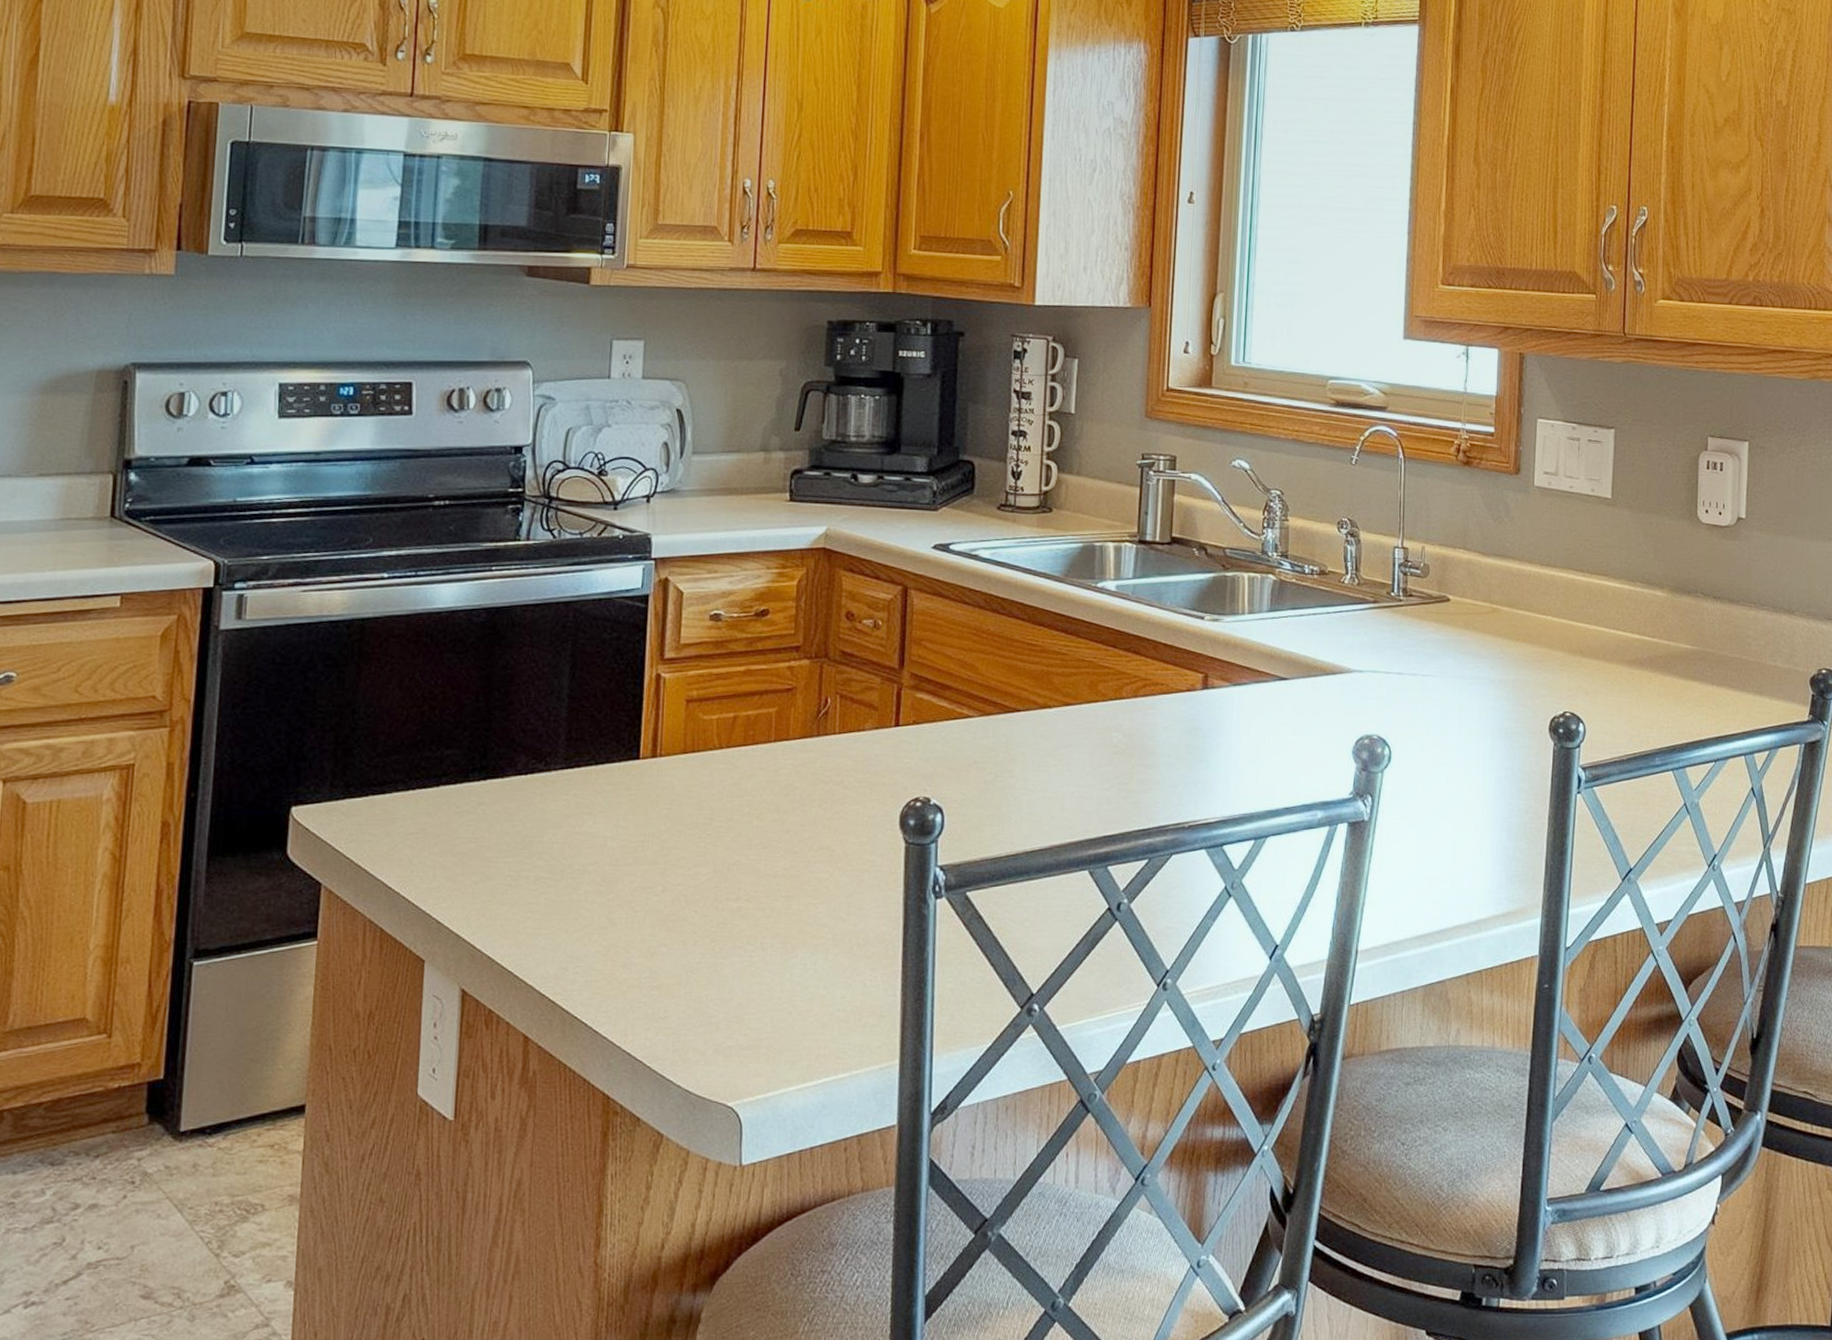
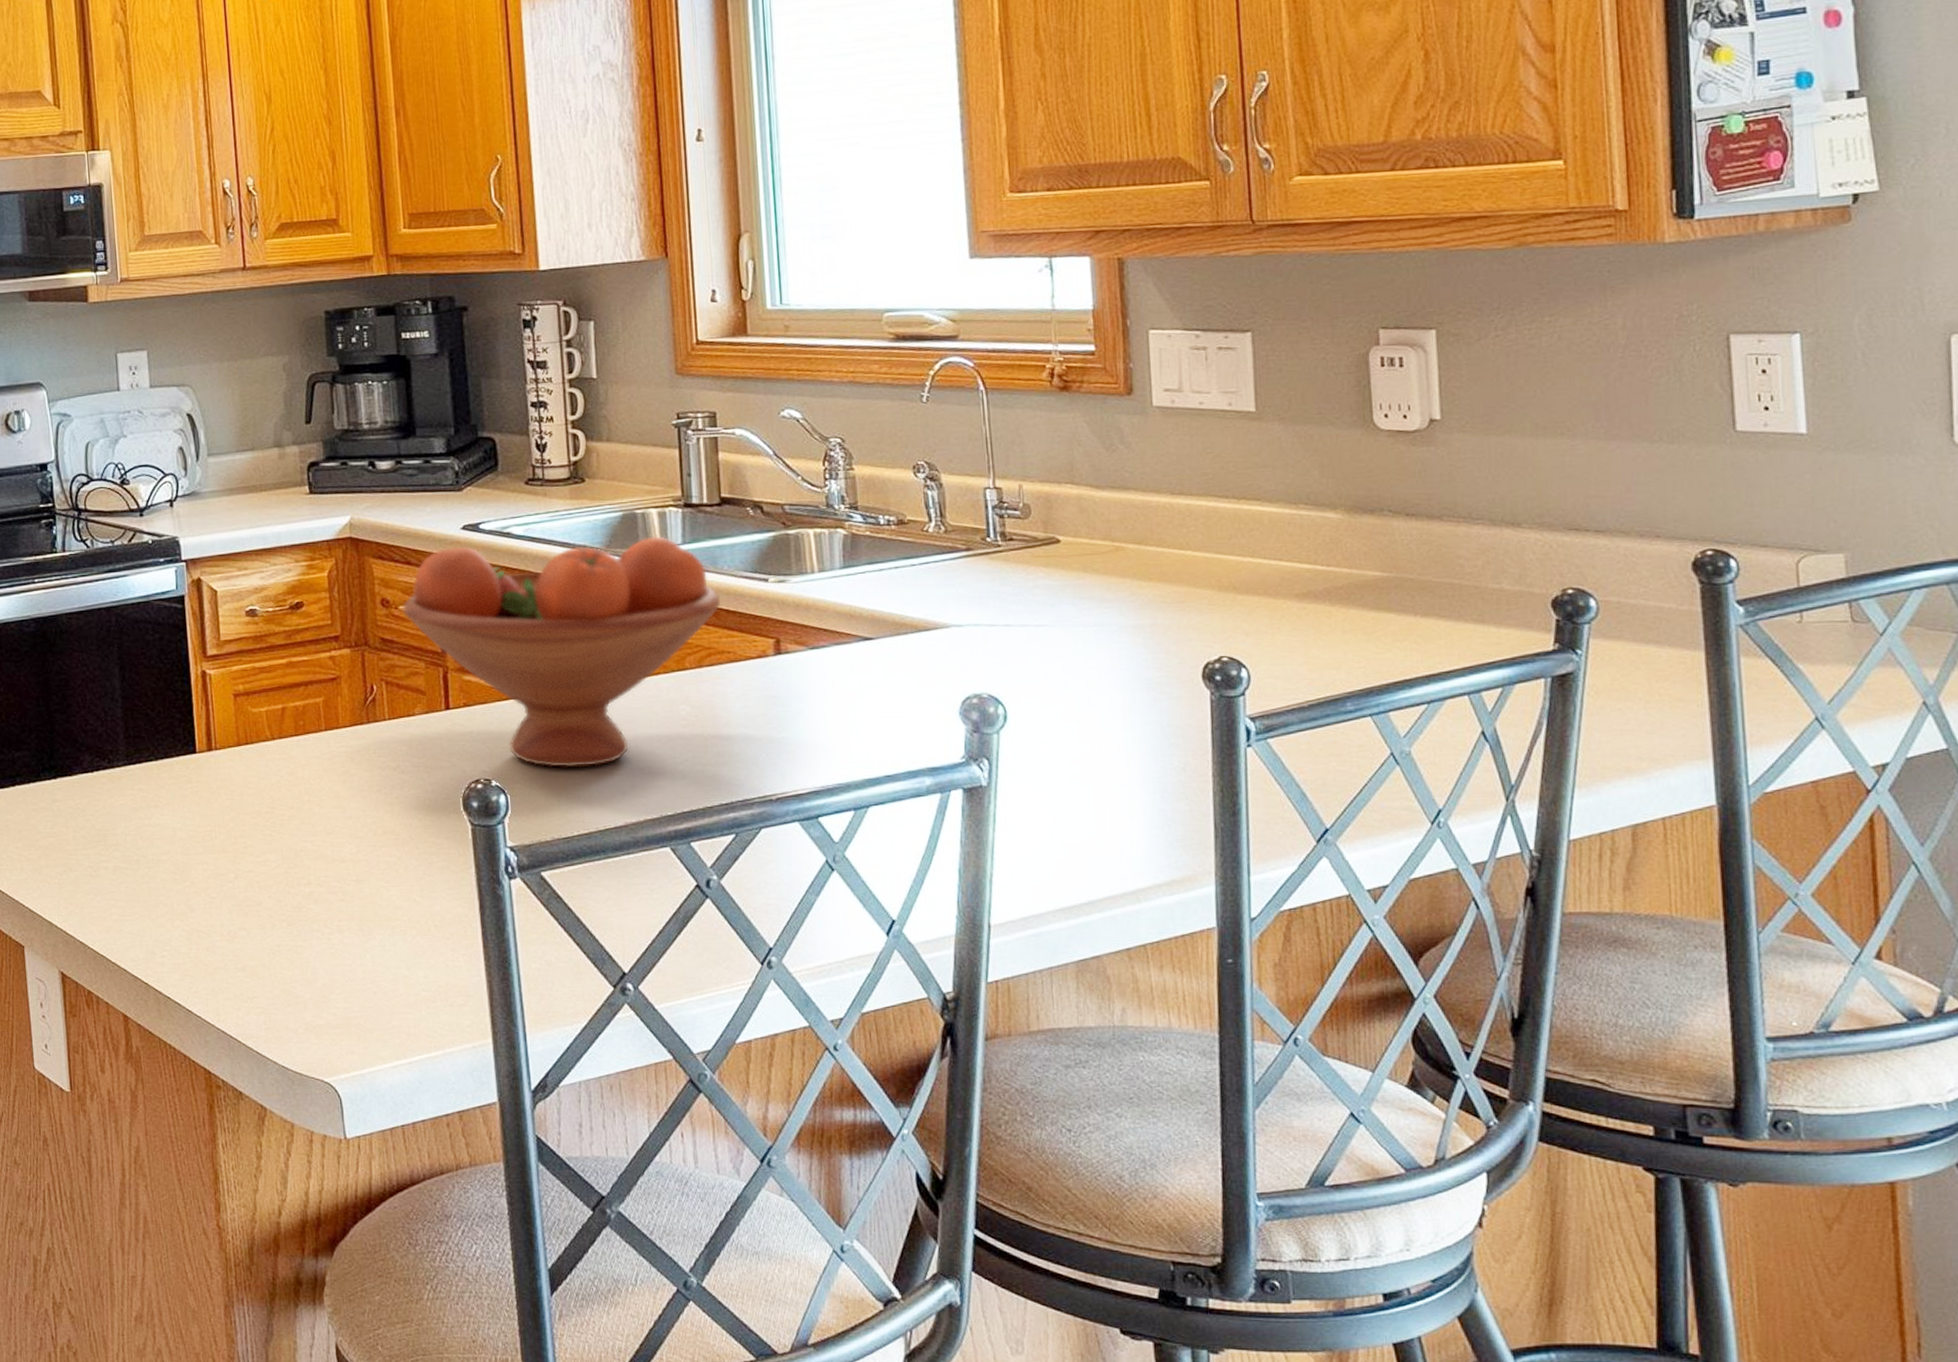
fruit bowl: none [866,565,1161,790] -> present [403,536,721,768]

